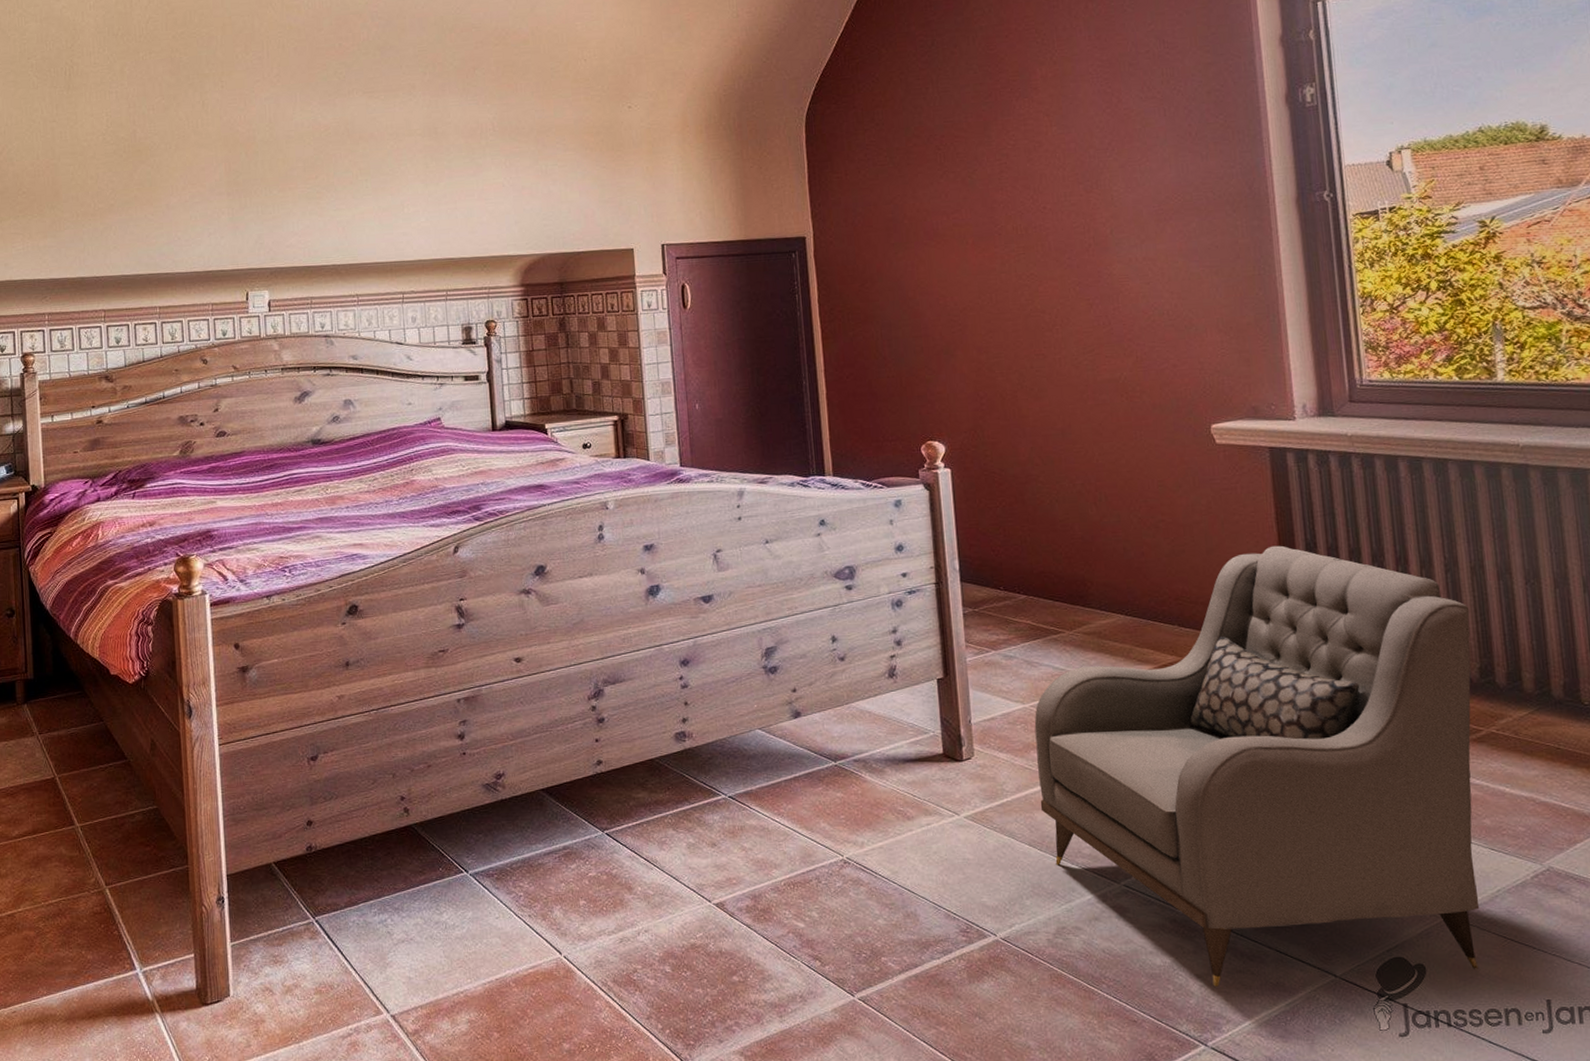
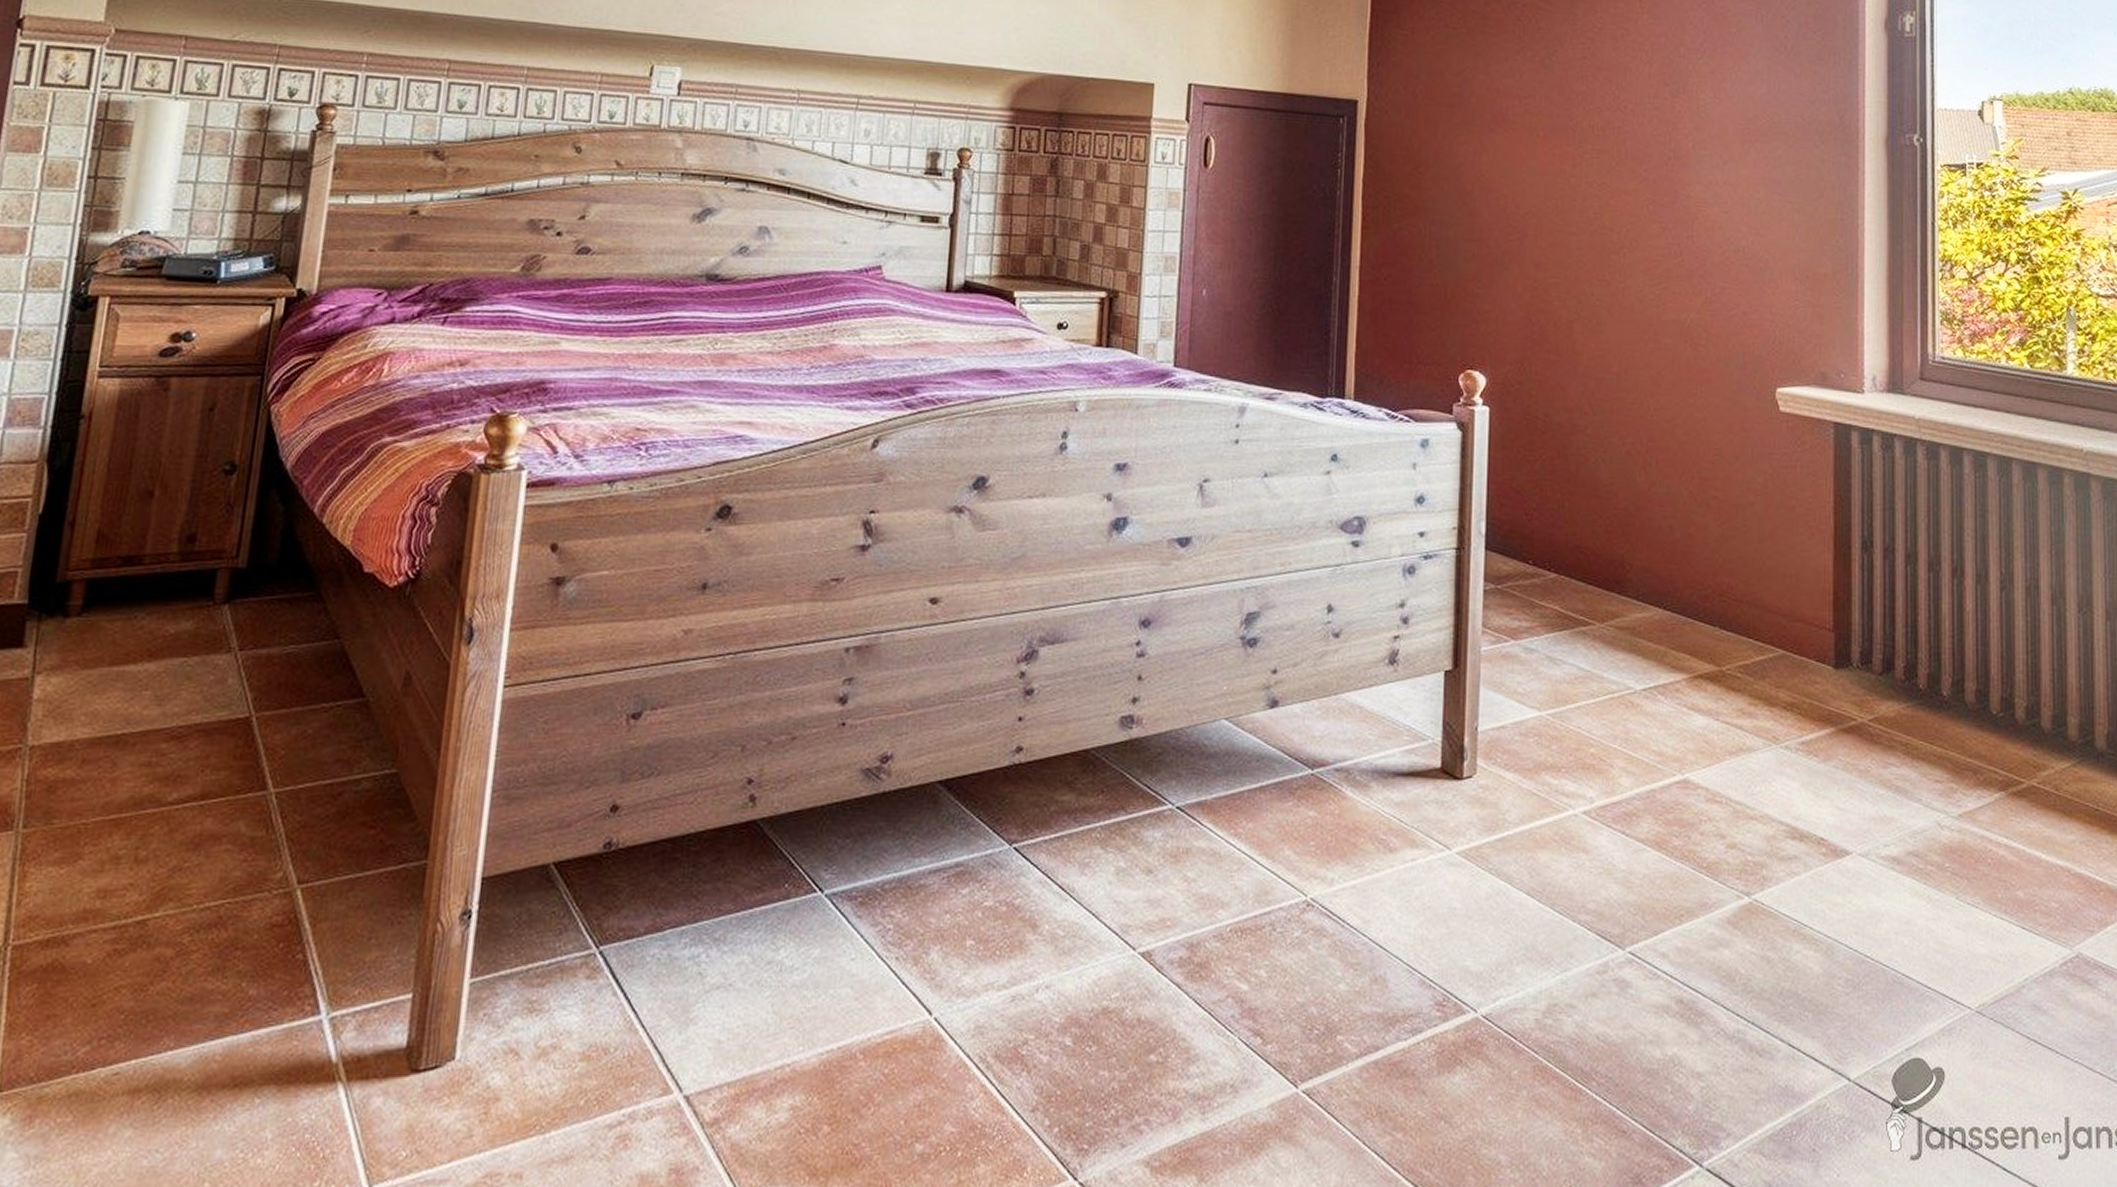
armchair: present [1034,545,1480,987] -> none [1545,540,2021,1089]

